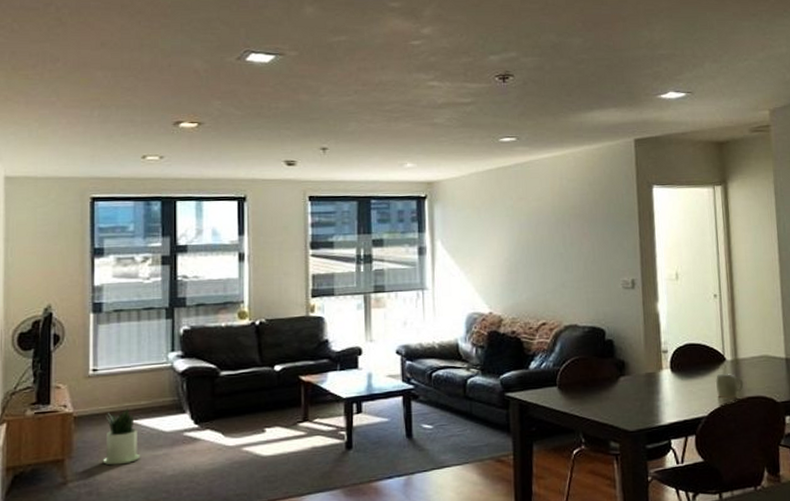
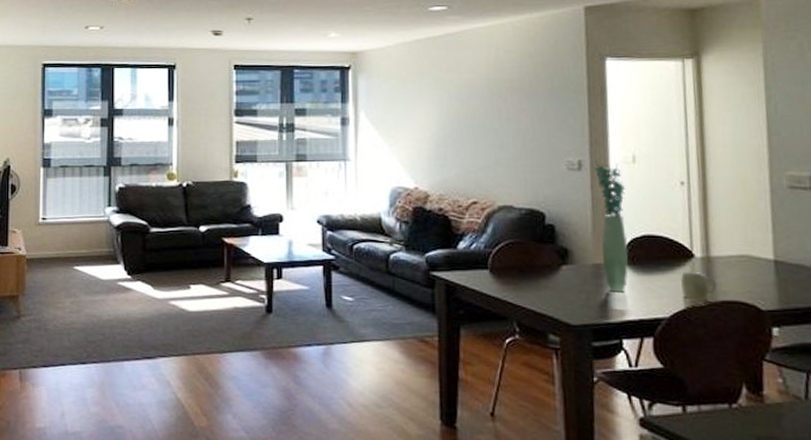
planter: present [103,408,140,466] -> none [49,255,80,306]
vase: none [645,279,675,398] -> present [594,161,629,292]

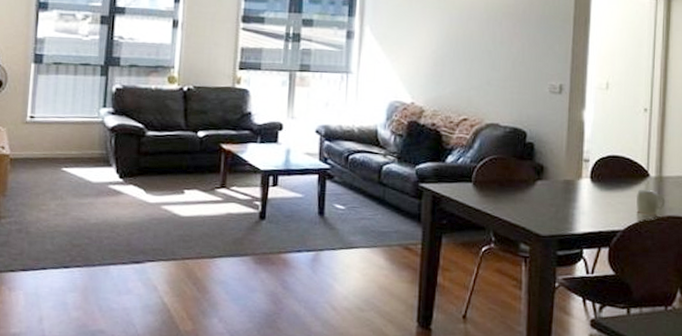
vase: present [594,161,629,292] -> none [572,86,598,207]

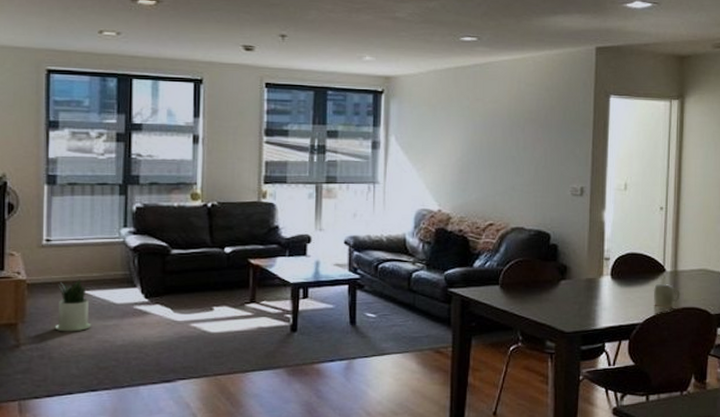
planter: none [33,156,67,208] -> present [55,279,91,332]

